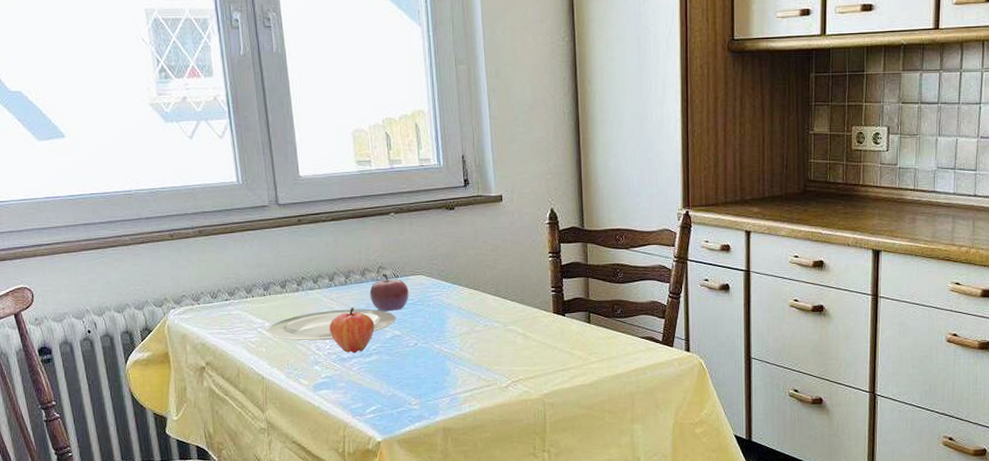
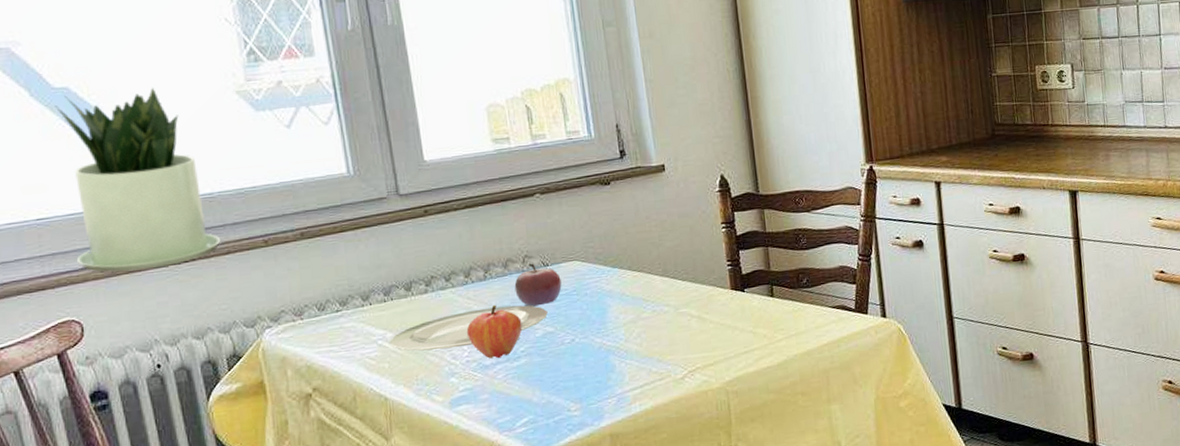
planter: none [11,96,137,251] -> present [54,88,221,272]

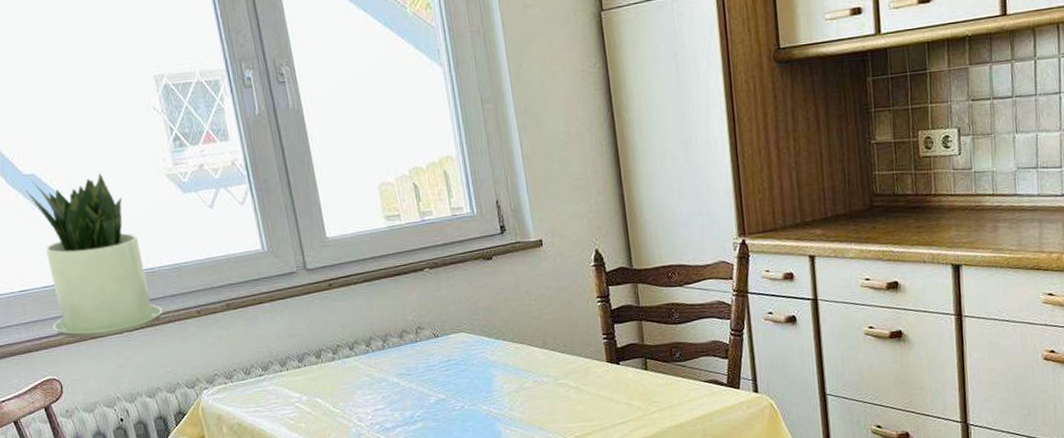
plate: present [389,305,548,352] -> none [305,373,440,414]
fruit: present [466,304,523,359] -> none [369,372,418,422]
fruit: present [514,263,562,307] -> none [409,334,451,375]

